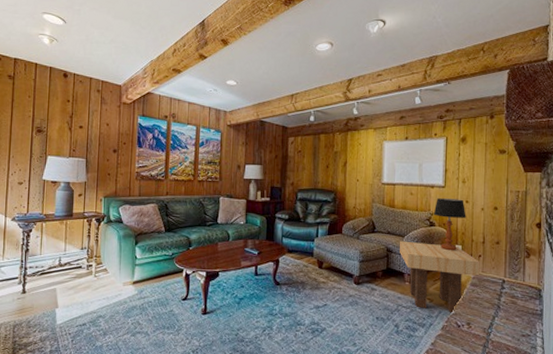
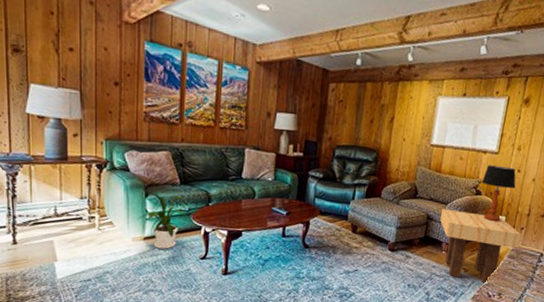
house plant: none [128,240,173,292] -> present [137,192,190,249]

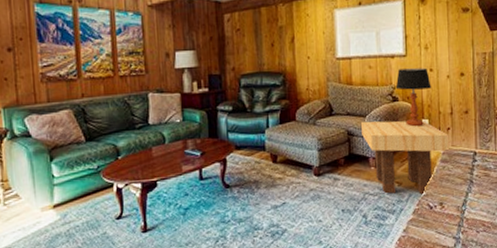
house plant: present [137,192,190,249] -> none [44,154,99,215]

